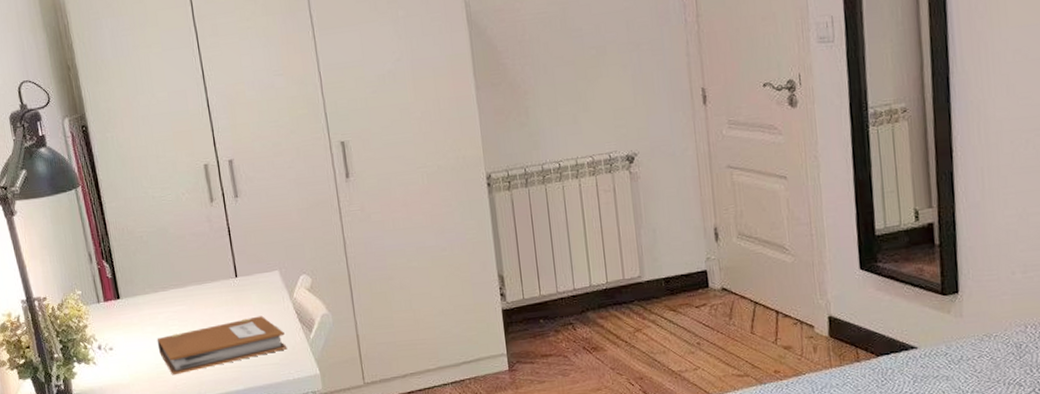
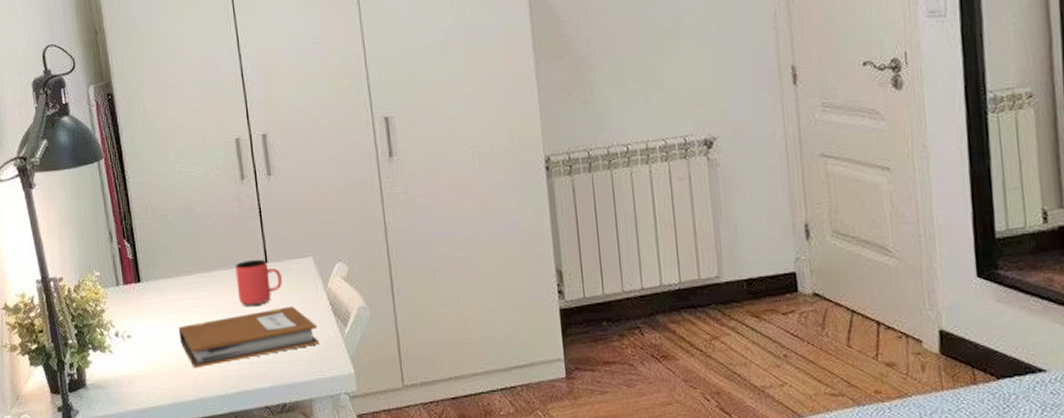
cup: none [207,274,252,317] -> present [235,259,282,306]

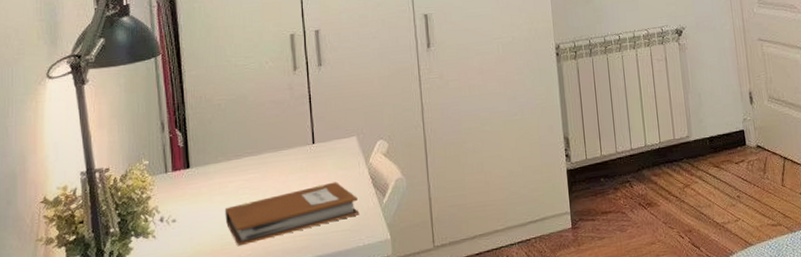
cup: present [235,259,282,306] -> none [283,141,327,184]

